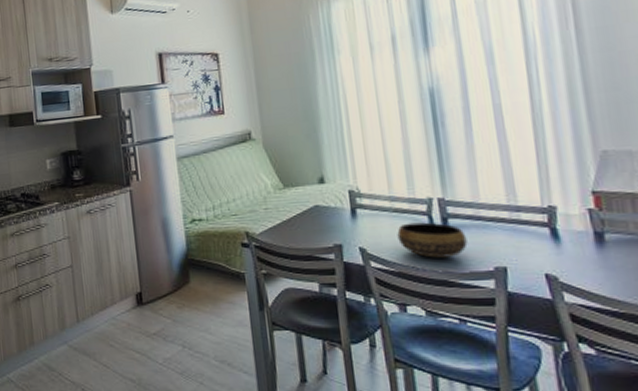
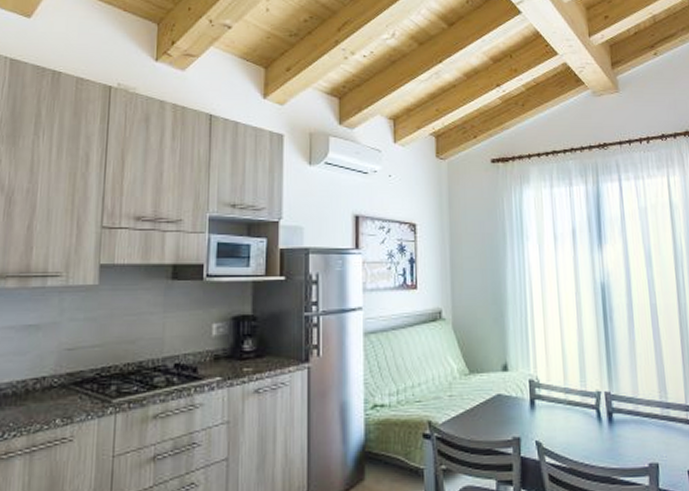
bowl: present [397,222,468,258] -> none [569,416,628,454]

